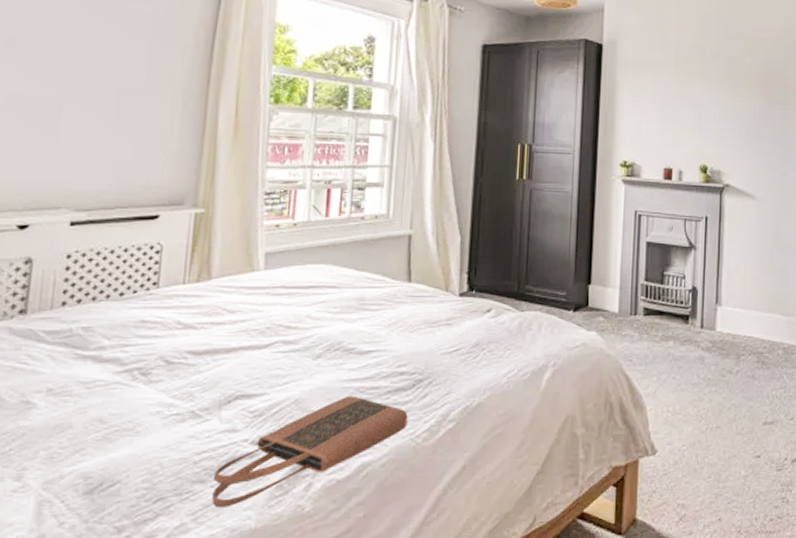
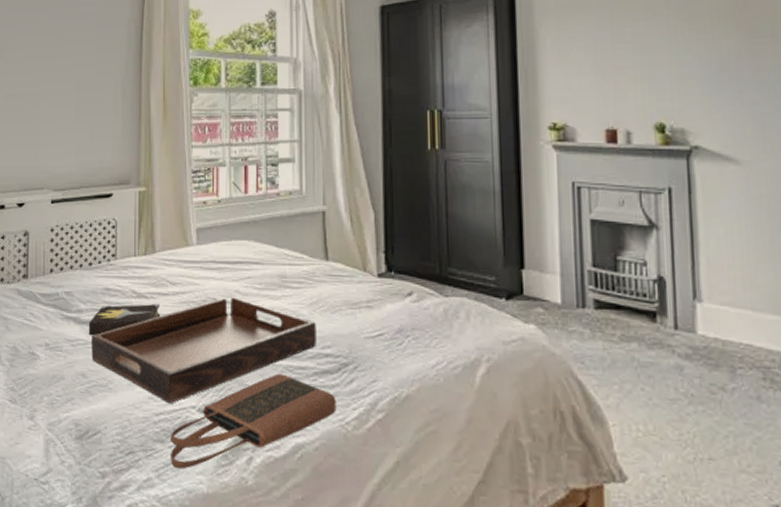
hardback book: none [112,334,212,374] -> present [88,303,161,335]
serving tray: none [114,322,393,440] -> present [91,297,316,404]

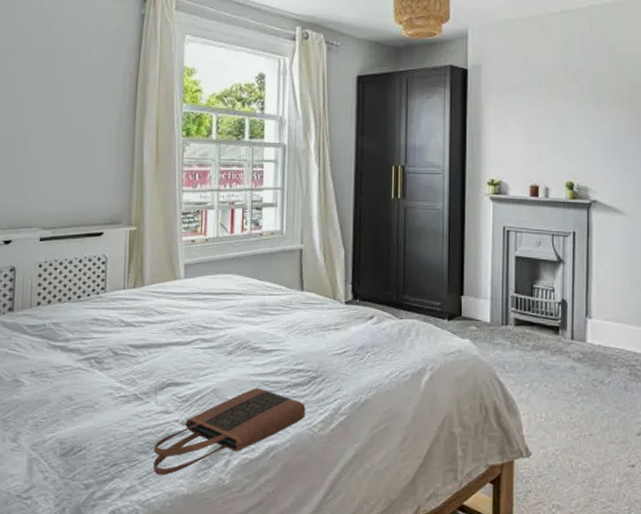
hardback book: present [88,303,161,335] -> none [75,331,148,361]
serving tray: present [91,297,316,404] -> none [78,324,291,419]

